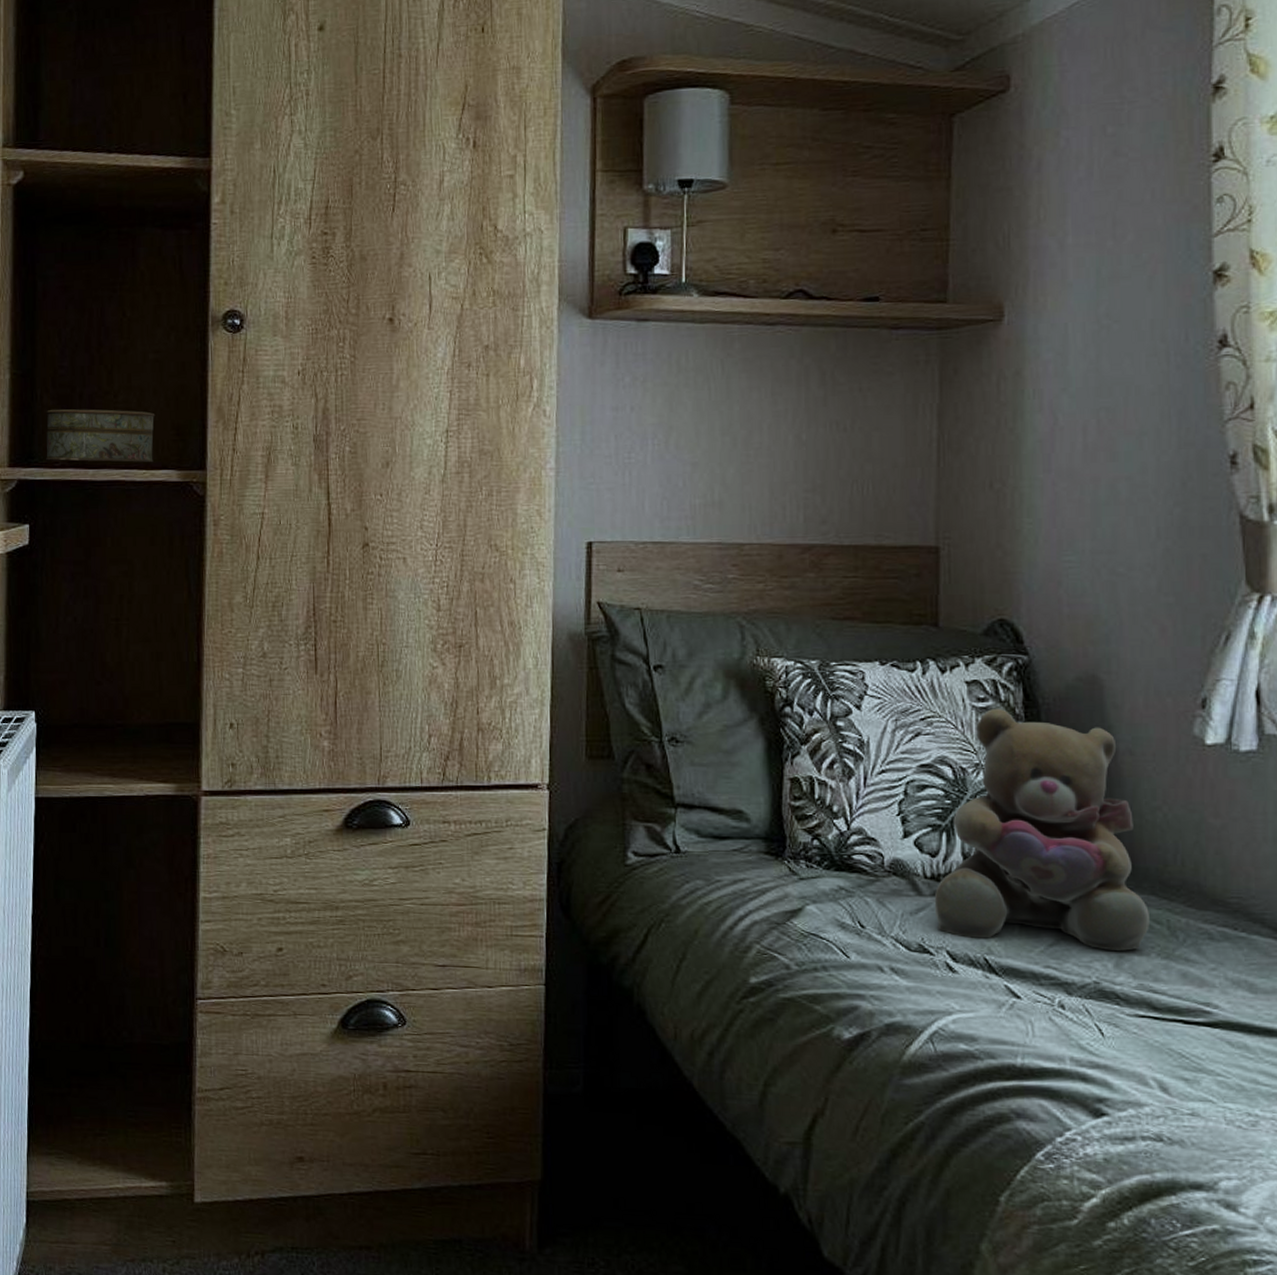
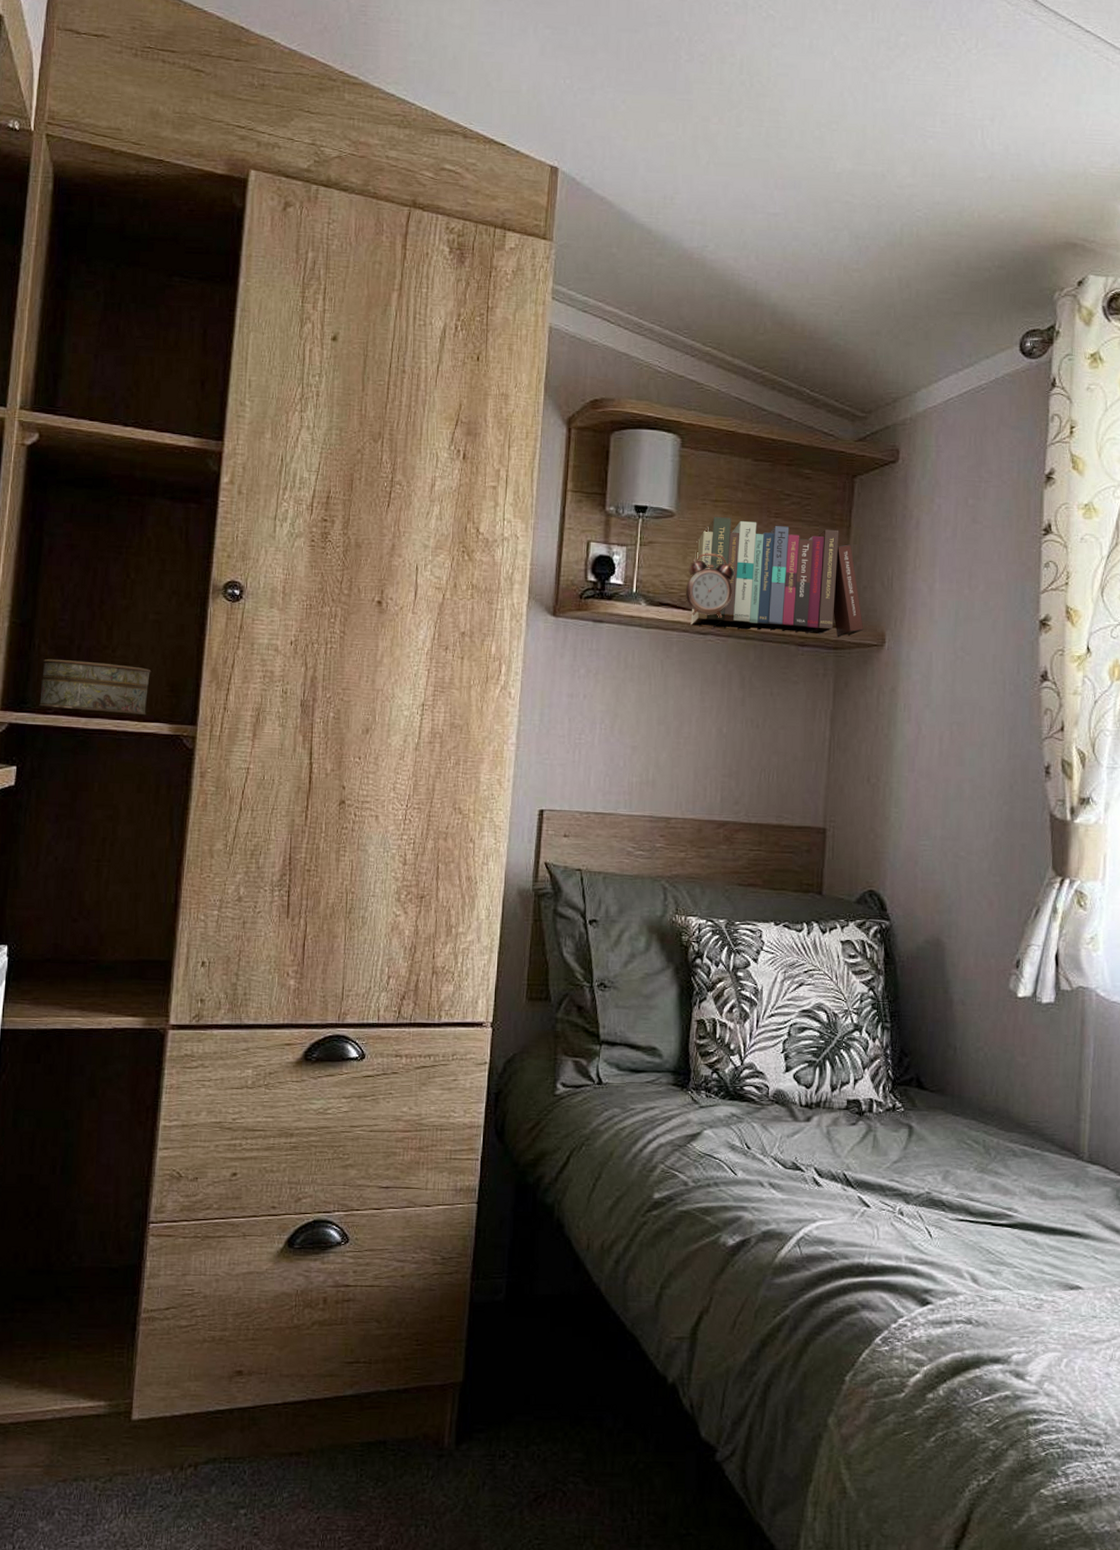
alarm clock: none [745,227,805,304] -> present [685,553,734,618]
books: none [754,182,975,317] -> present [690,517,864,638]
teddy bear: present [934,708,1149,951] -> none [806,964,970,1166]

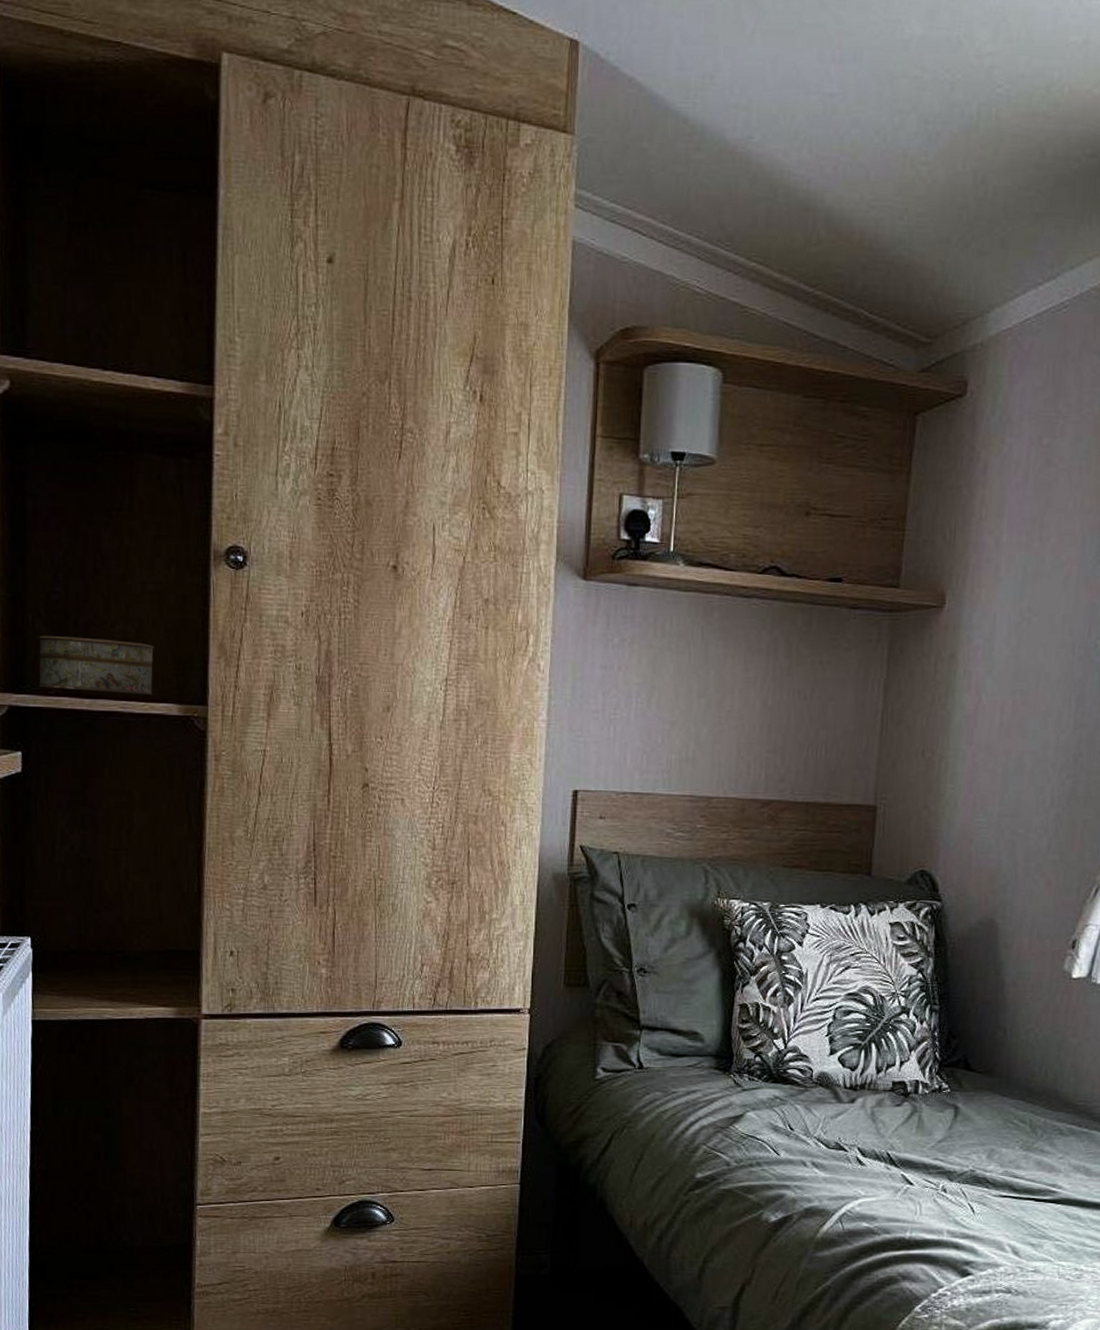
alarm clock: present [685,553,734,618] -> none [727,505,781,578]
books: present [690,517,864,638] -> none [733,464,923,599]

